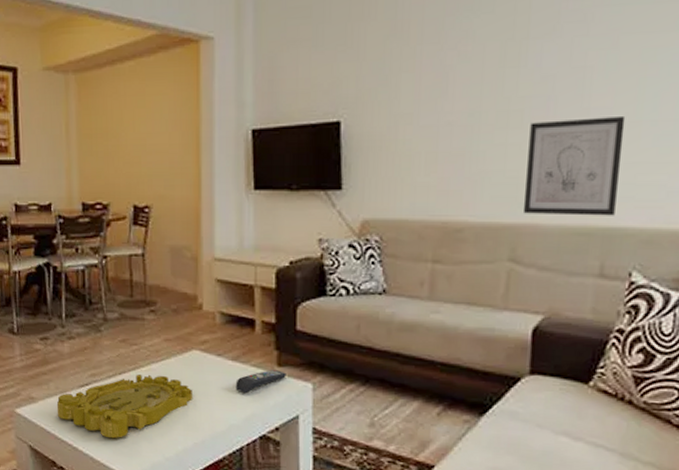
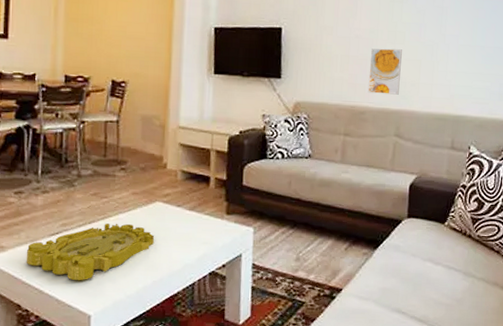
remote control: present [235,370,286,393] -> none [191,217,233,237]
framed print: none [466,136,519,202] -> present [368,48,402,95]
wall art: present [522,117,626,216] -> none [404,41,466,108]

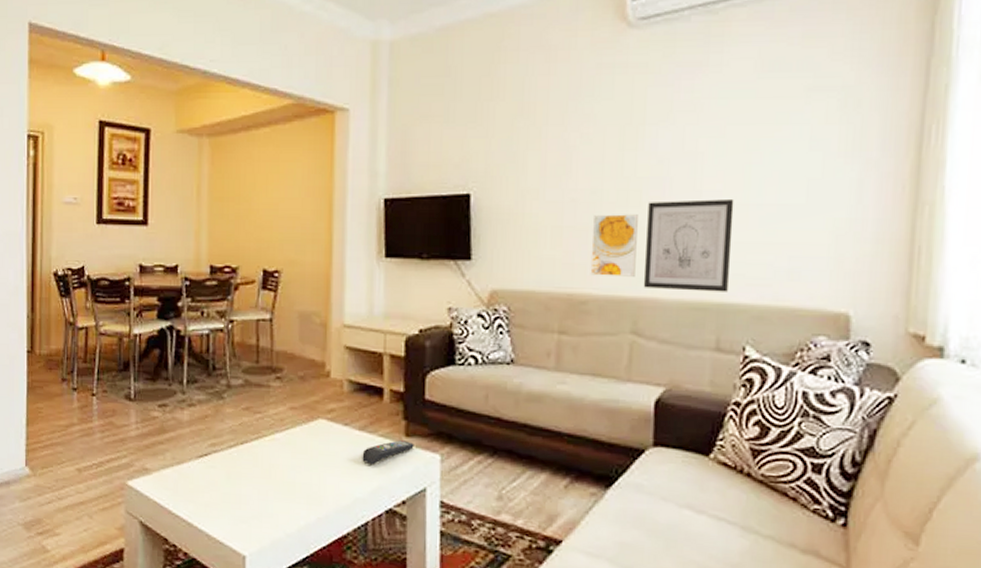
decorative tray: present [26,223,154,281] -> none [172,444,317,514]
remote control: none [191,217,233,237] -> present [362,440,414,464]
wall art: none [404,41,466,108] -> present [643,199,734,292]

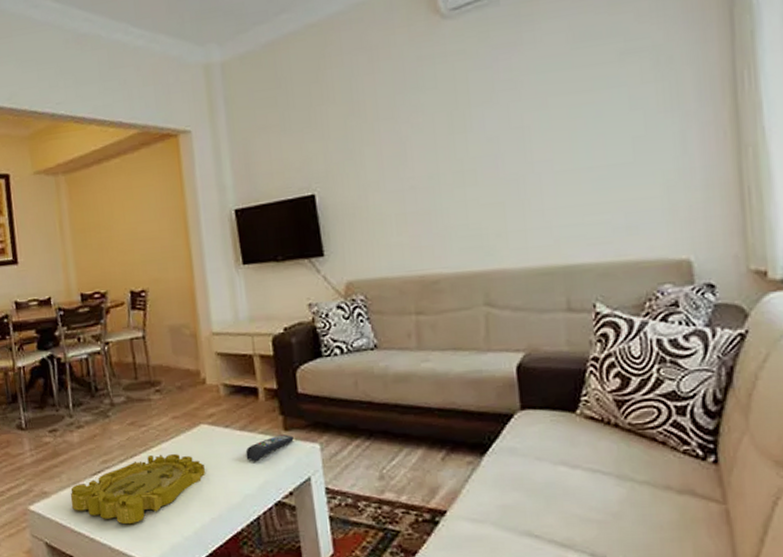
decorative tray: none [172,444,317,514] -> present [70,454,205,525]
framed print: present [590,214,638,277] -> none [433,192,481,256]
wall art: present [643,199,734,292] -> none [484,166,571,261]

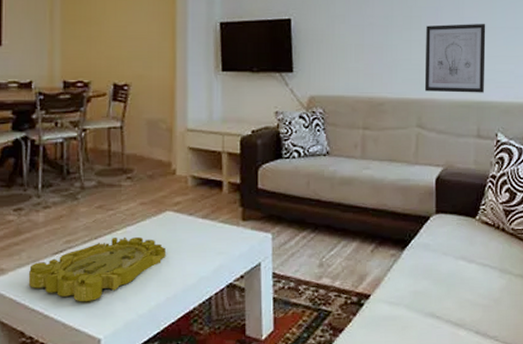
remote control: present [245,434,294,461] -> none [205,224,250,246]
wall art: none [484,166,571,261] -> present [424,24,486,93]

